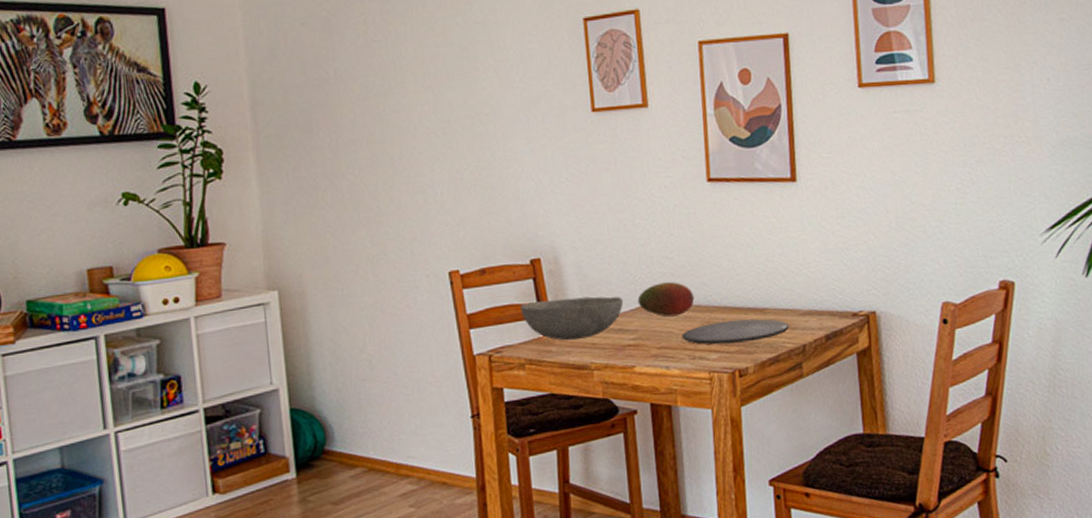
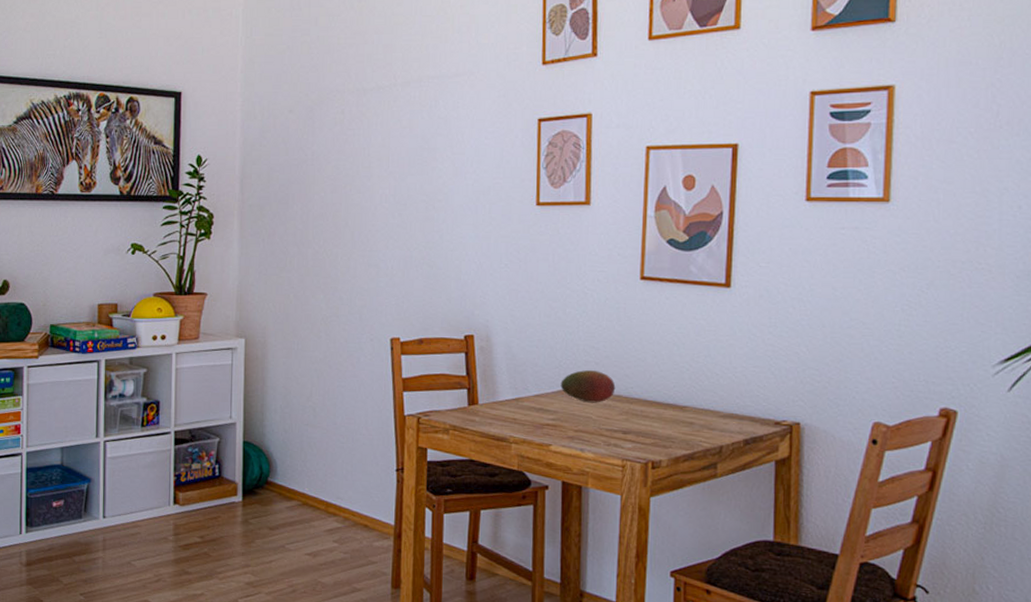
bowl: present [521,296,624,341] -> none [451,373,547,414]
plate: present [682,318,789,345] -> none [600,413,708,436]

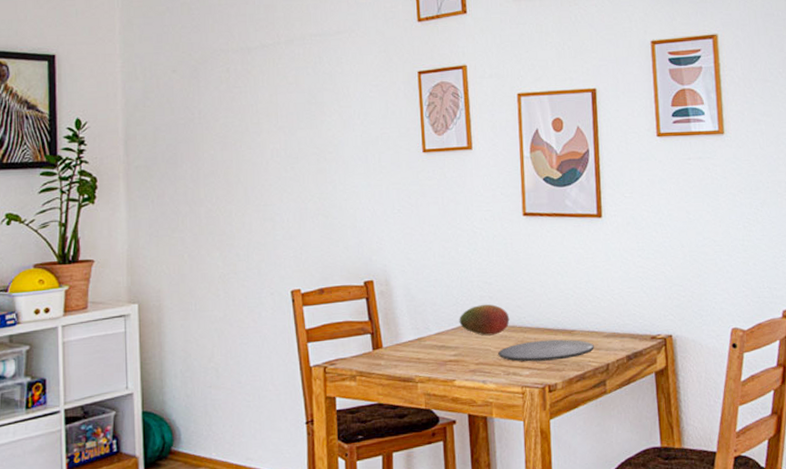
plate: none [600,413,708,436] -> present [498,339,594,362]

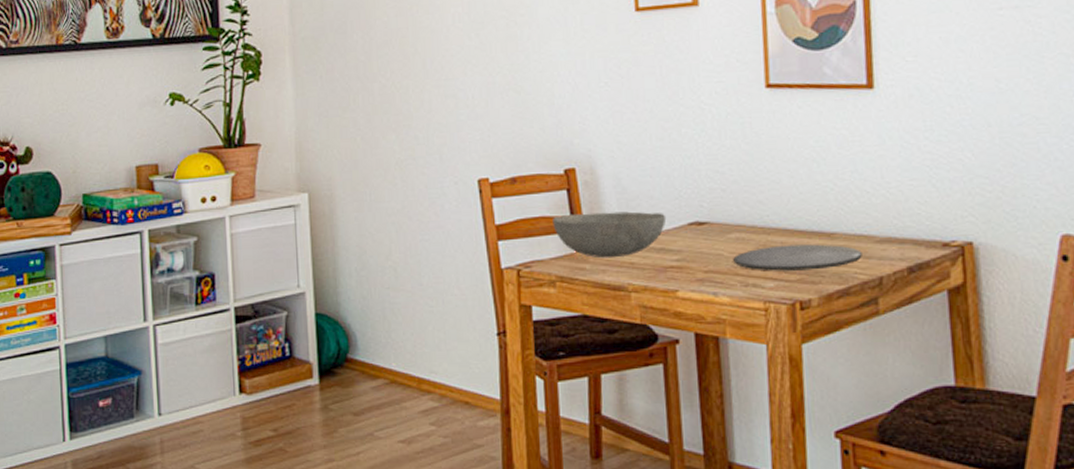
bowl: none [354,316,446,355] -> present [553,211,667,258]
fruit: present [459,304,510,336] -> none [682,198,749,238]

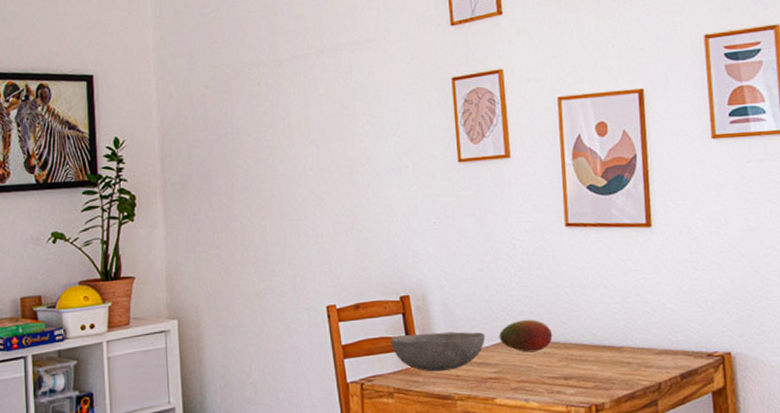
fruit: none [682,198,749,238] -> present [499,319,553,353]
plate: present [733,244,862,271] -> none [541,356,645,380]

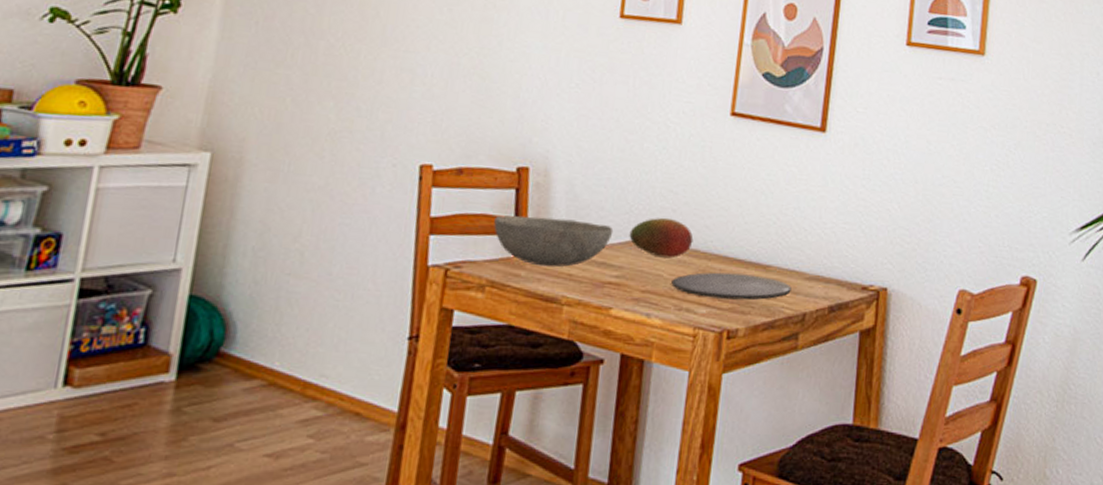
plate: none [541,356,645,380] -> present [671,272,792,301]

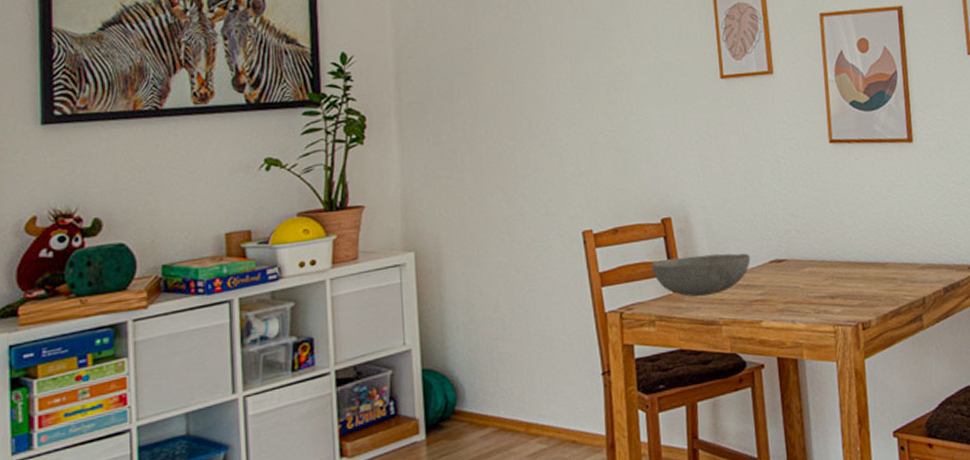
fruit: present [629,217,694,259] -> none [764,238,819,272]
plate: present [671,272,792,301] -> none [807,272,909,299]

